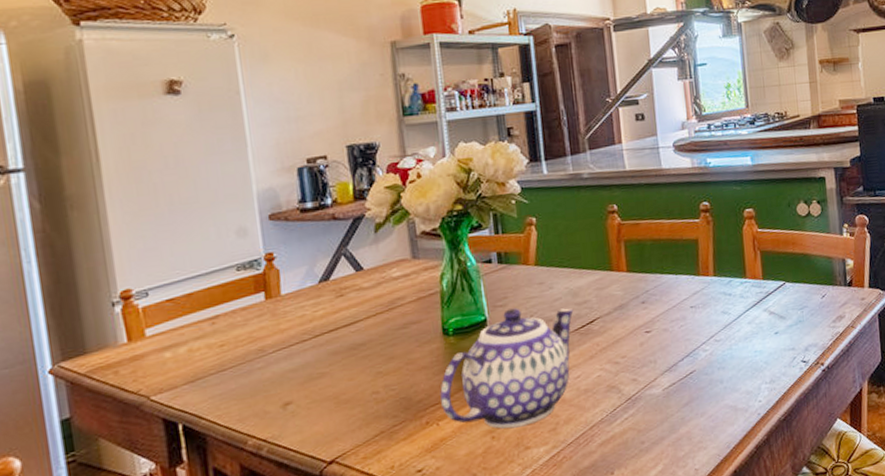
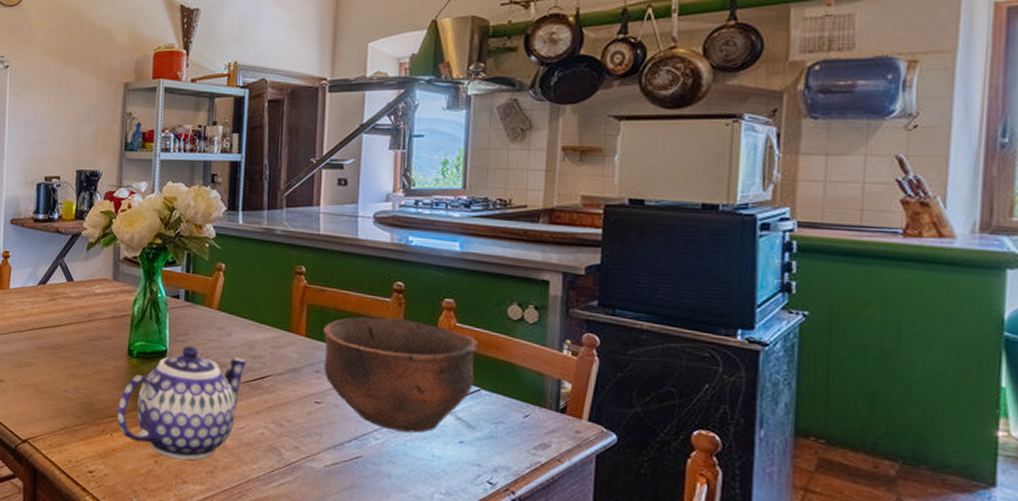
bowl: none [643,234,779,339] -> present [323,317,479,433]

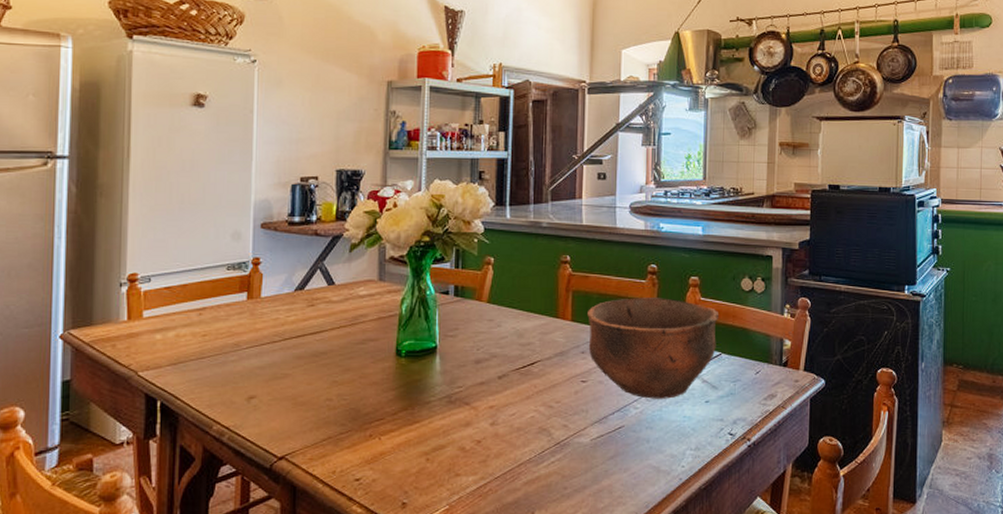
teapot: present [117,345,247,461] -> none [386,340,517,454]

